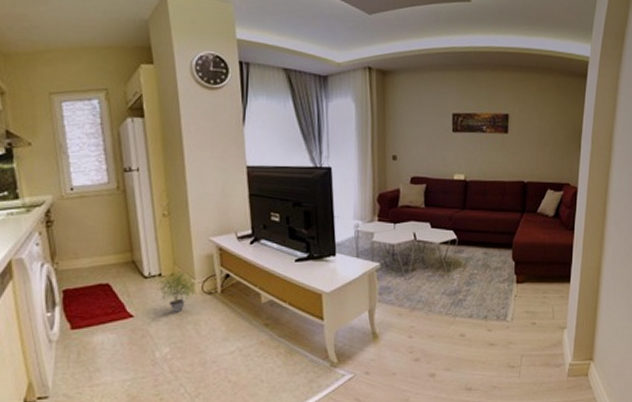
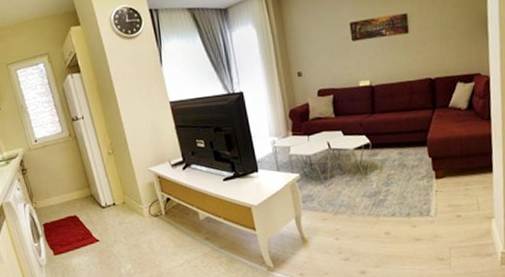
potted plant: present [157,271,199,313] -> none [113,199,146,235]

